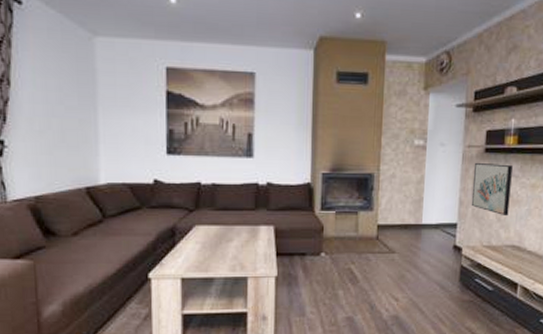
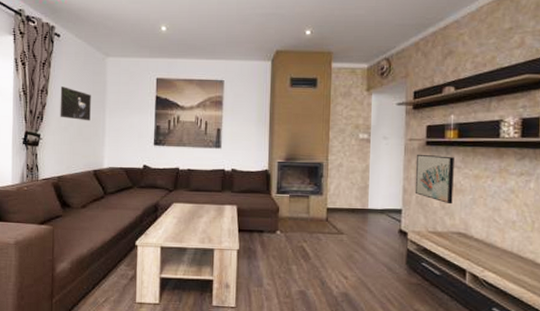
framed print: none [29,75,77,123] -> present [60,86,91,121]

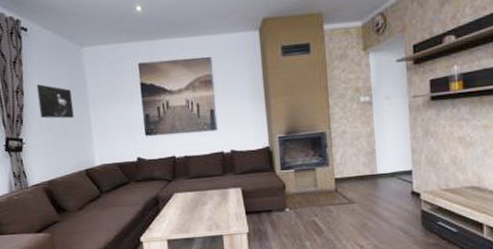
wall art: present [414,154,454,205] -> none [421,109,464,159]

